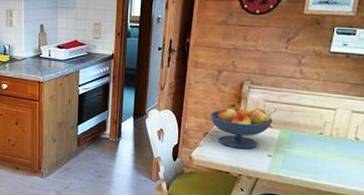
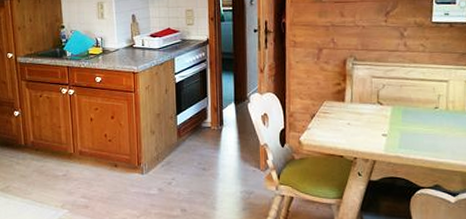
fruit bowl: present [210,108,273,149] -> none [315,85,382,129]

